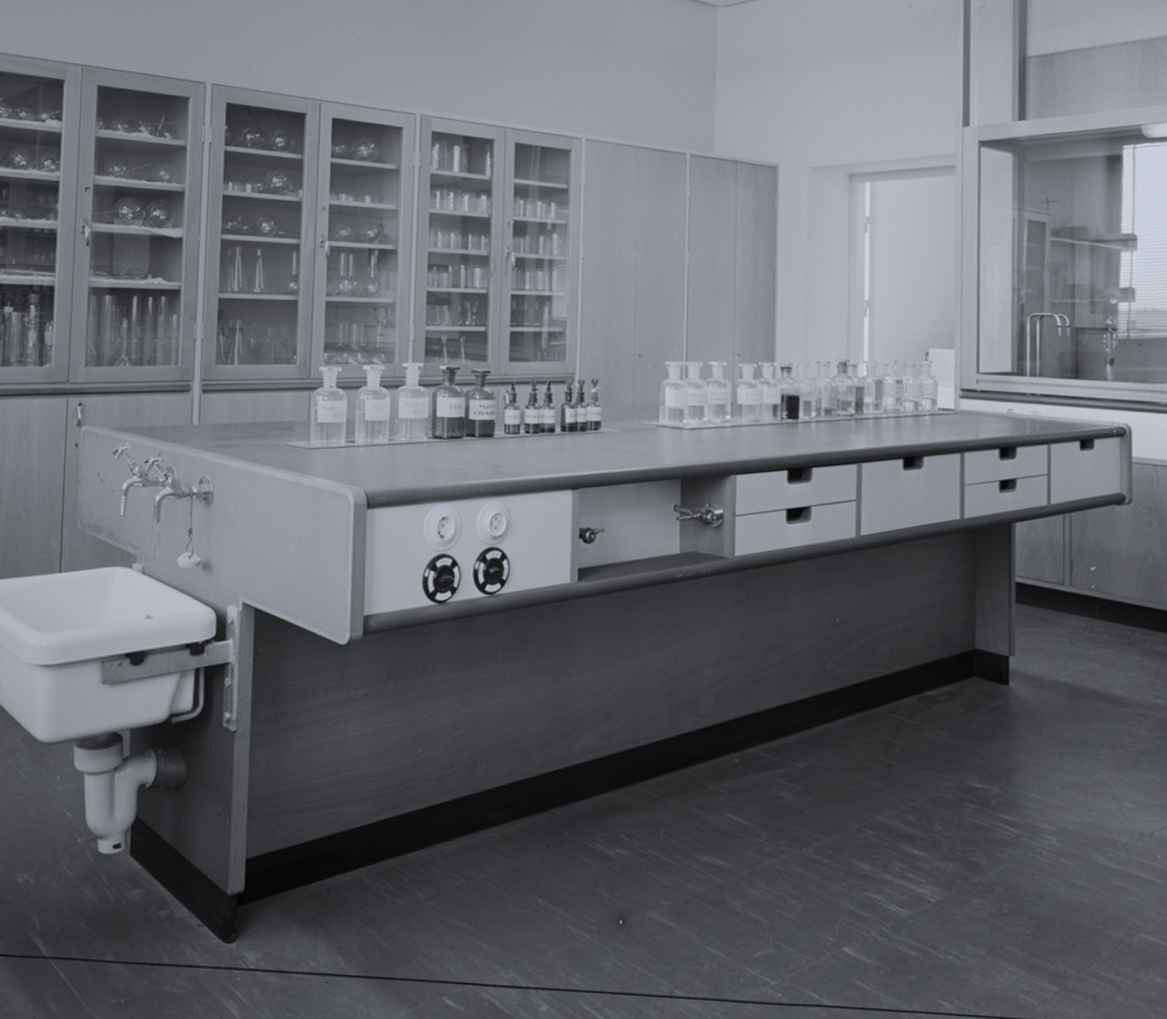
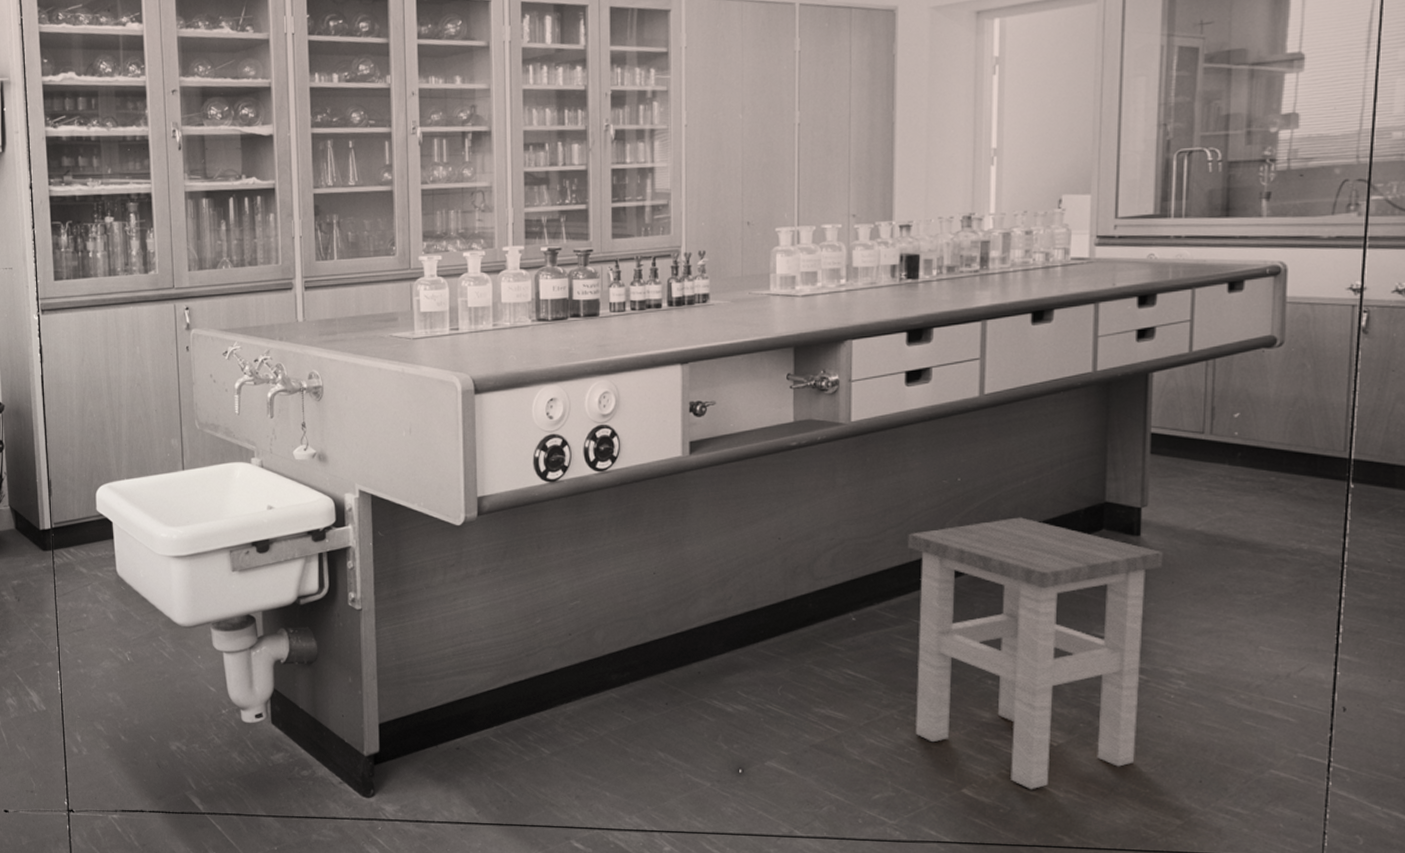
stool: none [789,661,1031,950] -> present [908,517,1163,790]

